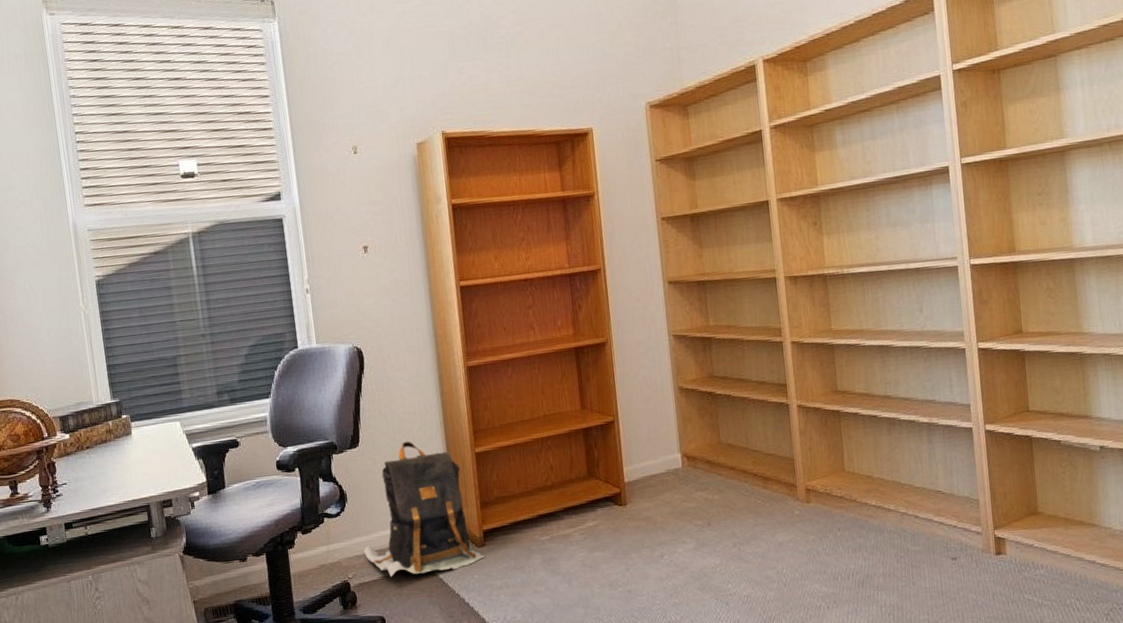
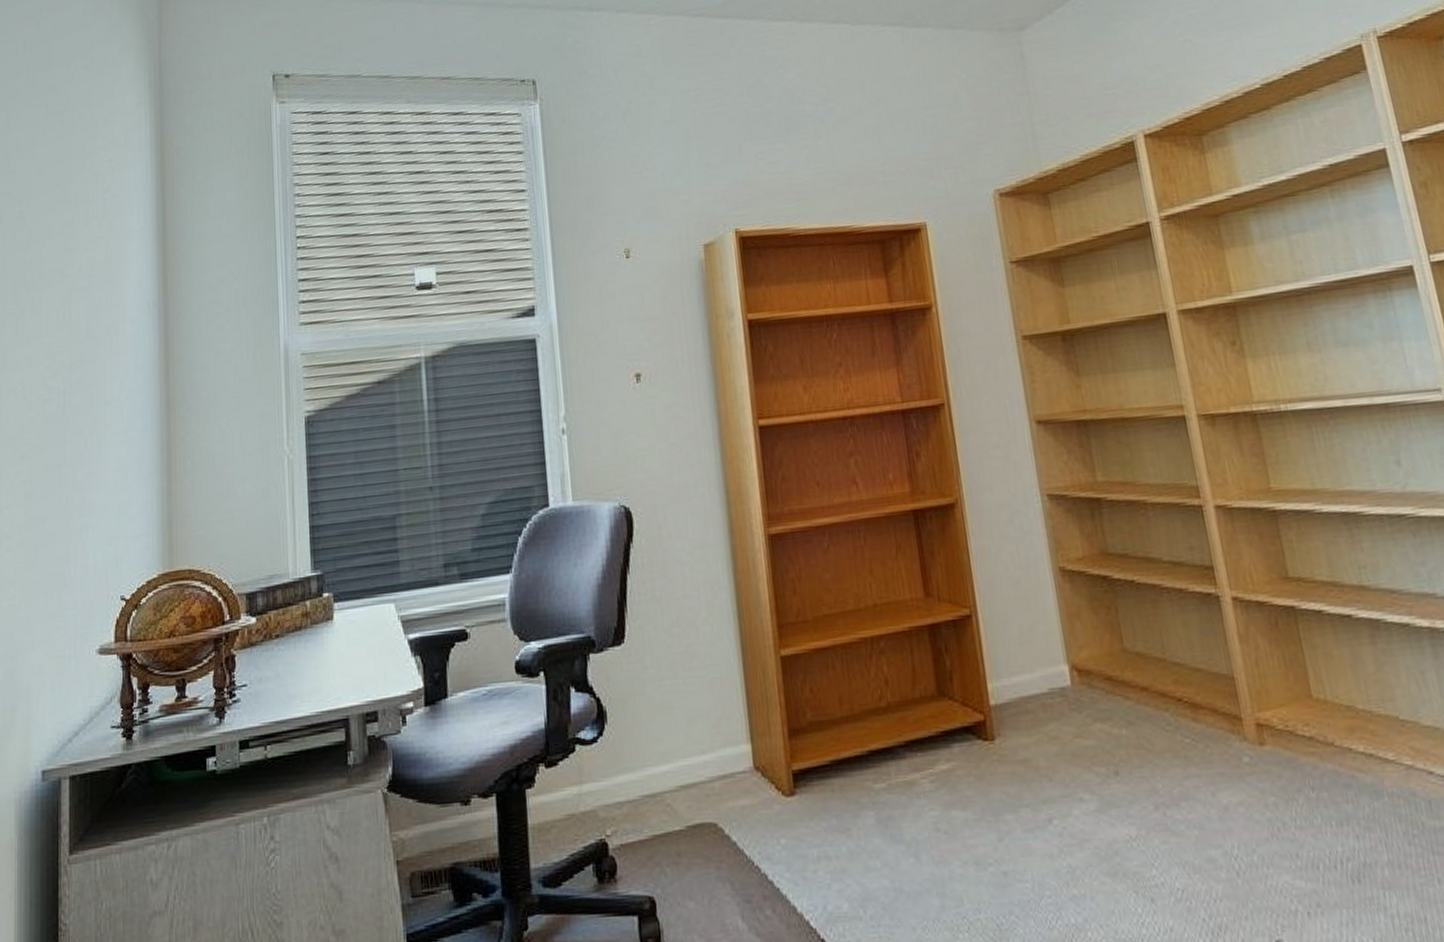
backpack: present [363,441,486,578] -> none [627,637,796,838]

